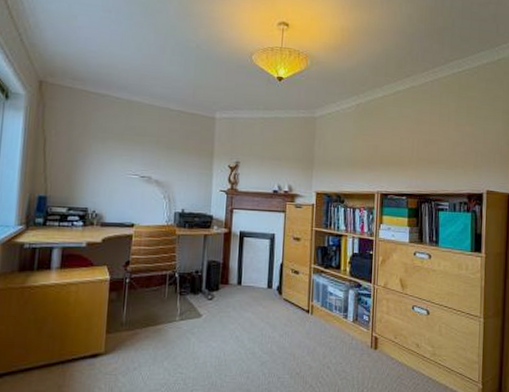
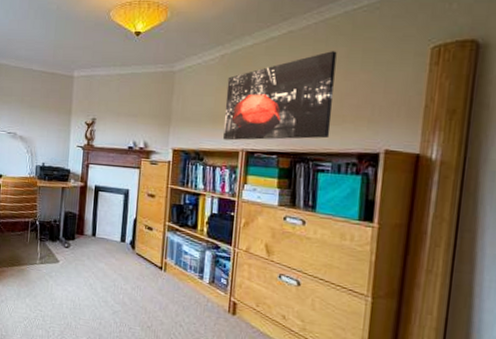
wall art: none [361,106,448,184] -> present [223,51,337,141]

